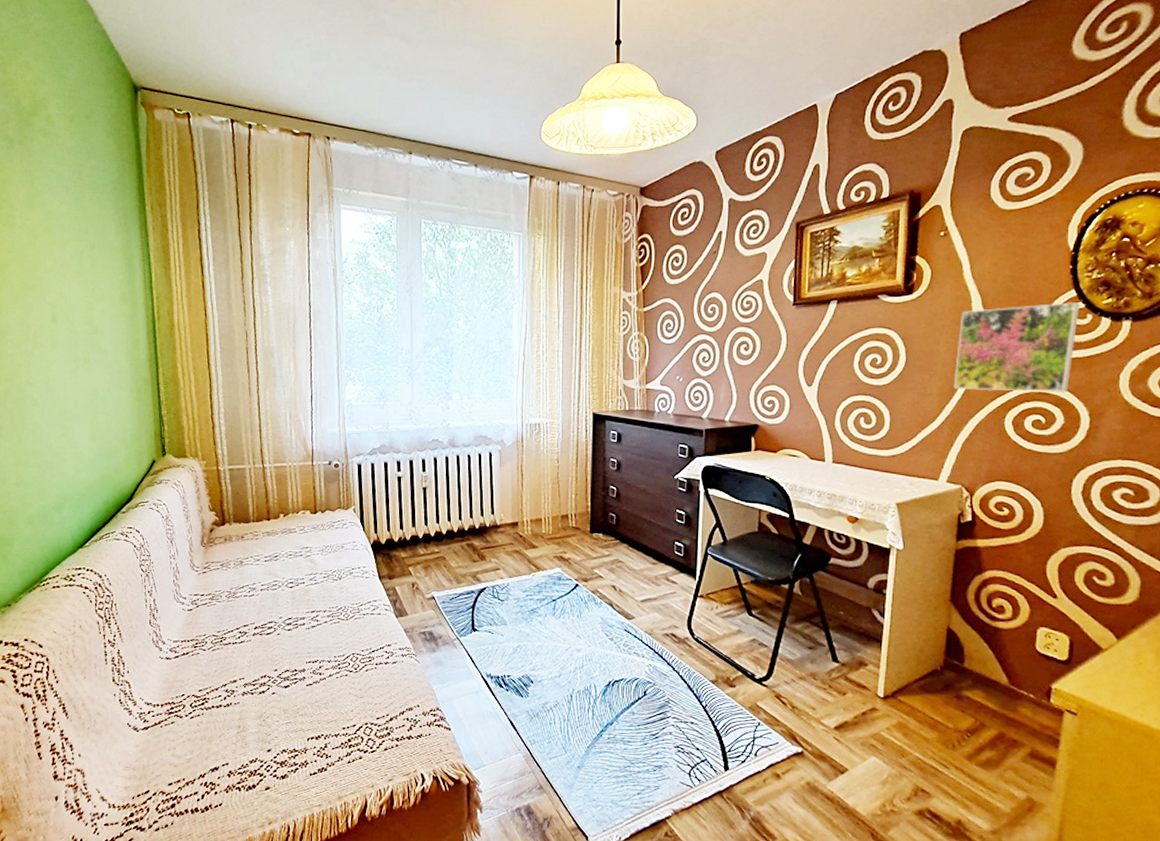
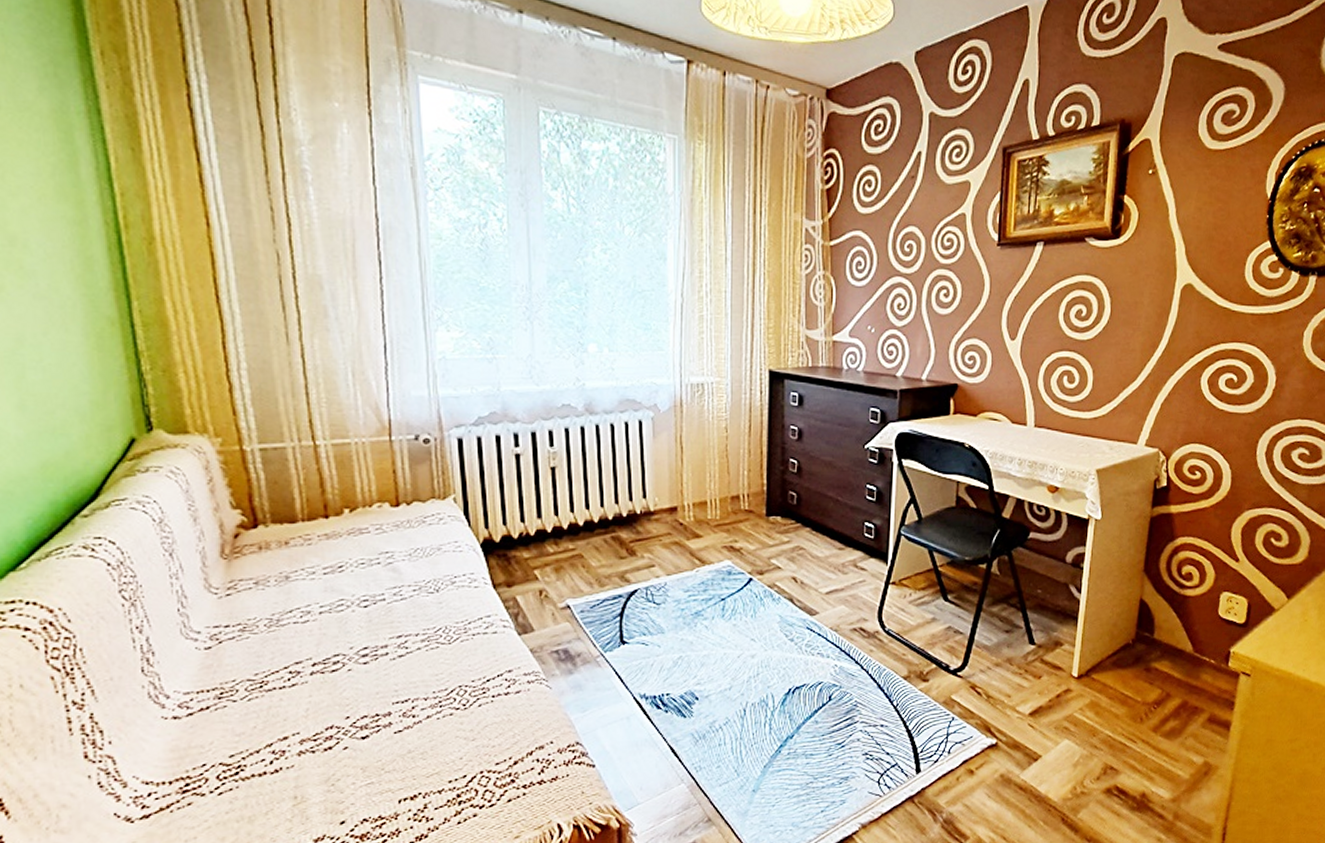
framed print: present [953,302,1080,394] -> none [1155,254,1273,351]

